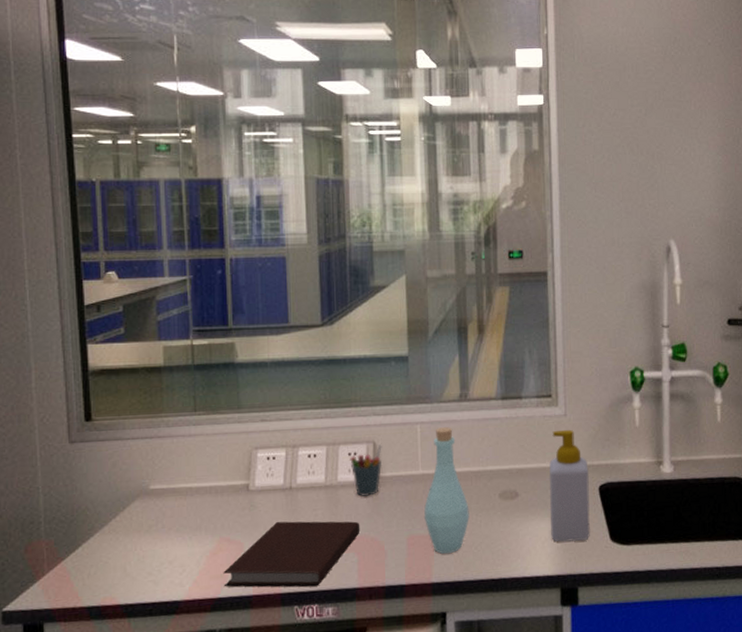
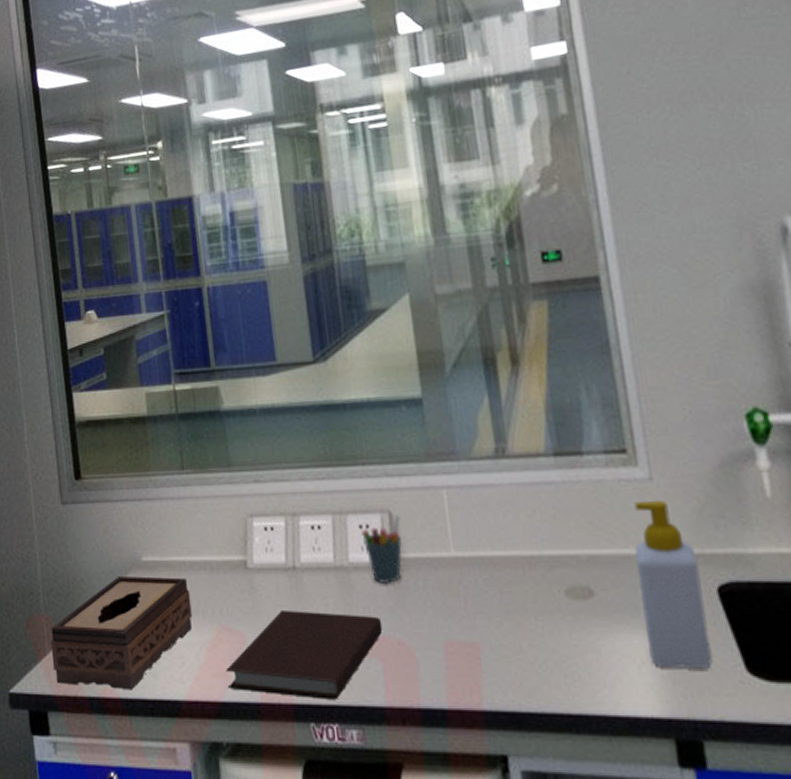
tissue box: none [50,501,195,599] -> present [51,575,192,689]
bottle: present [424,427,469,554] -> none [462,493,527,672]

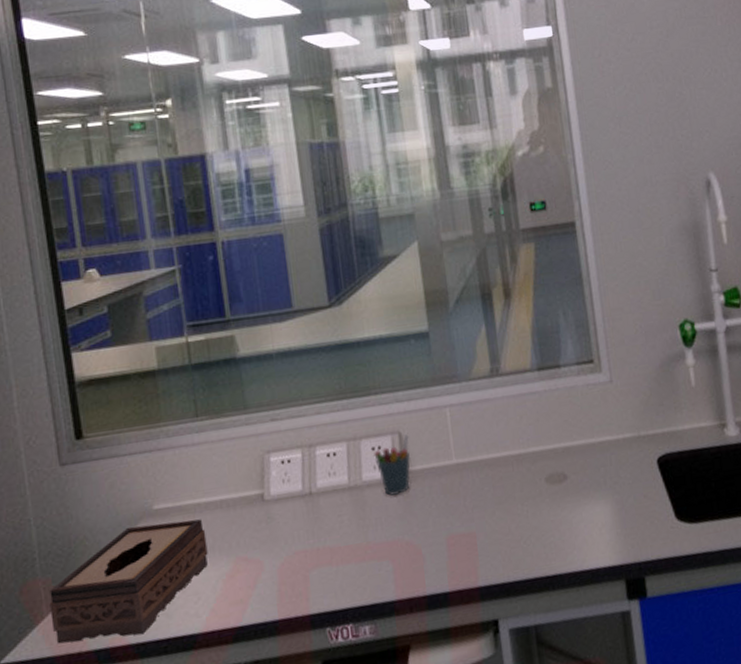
notebook: present [226,609,383,700] -> none [243,524,393,614]
soap bottle: present [634,499,713,670] -> none [598,397,653,527]

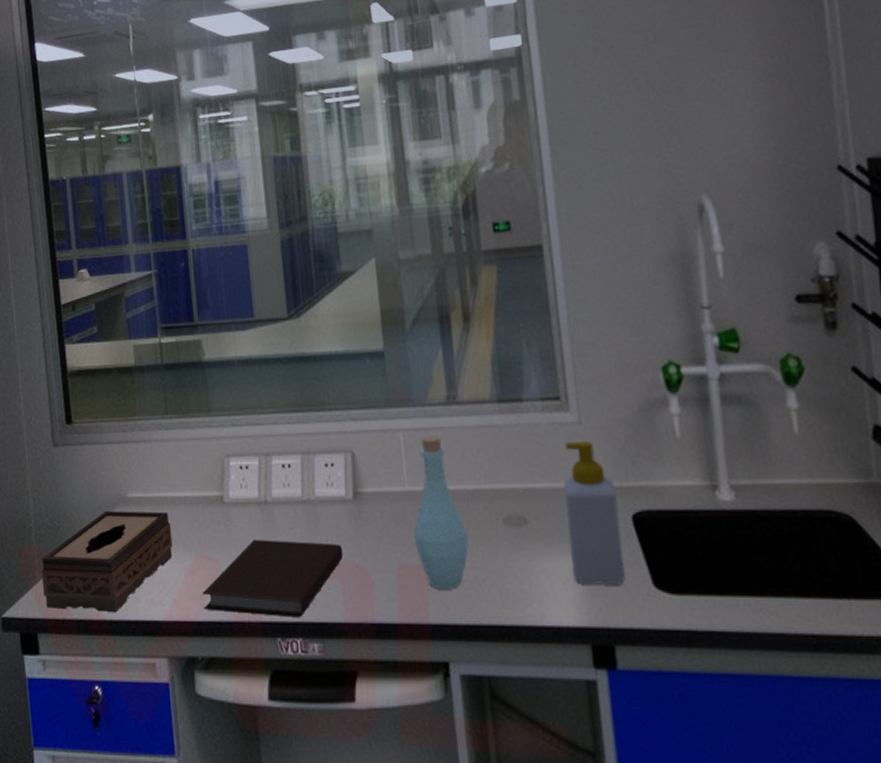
notebook: none [243,524,393,614] -> present [202,539,344,617]
pen holder: present [373,434,410,496] -> none [326,454,362,515]
bottle: none [462,407,515,553] -> present [414,435,469,590]
soap bottle: none [598,397,653,527] -> present [563,440,626,586]

